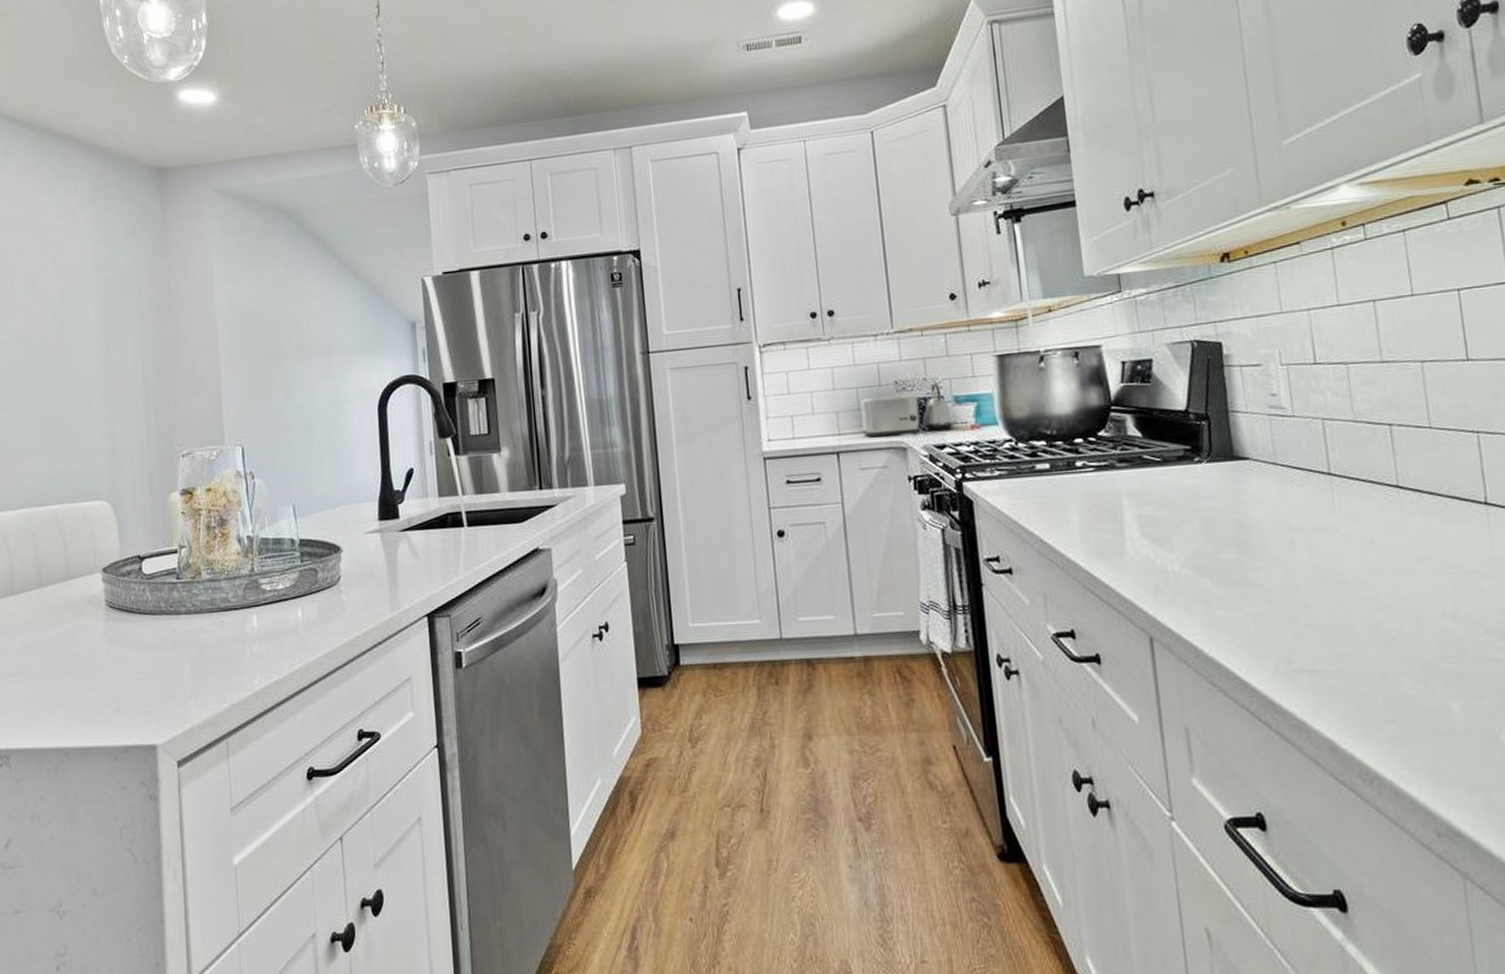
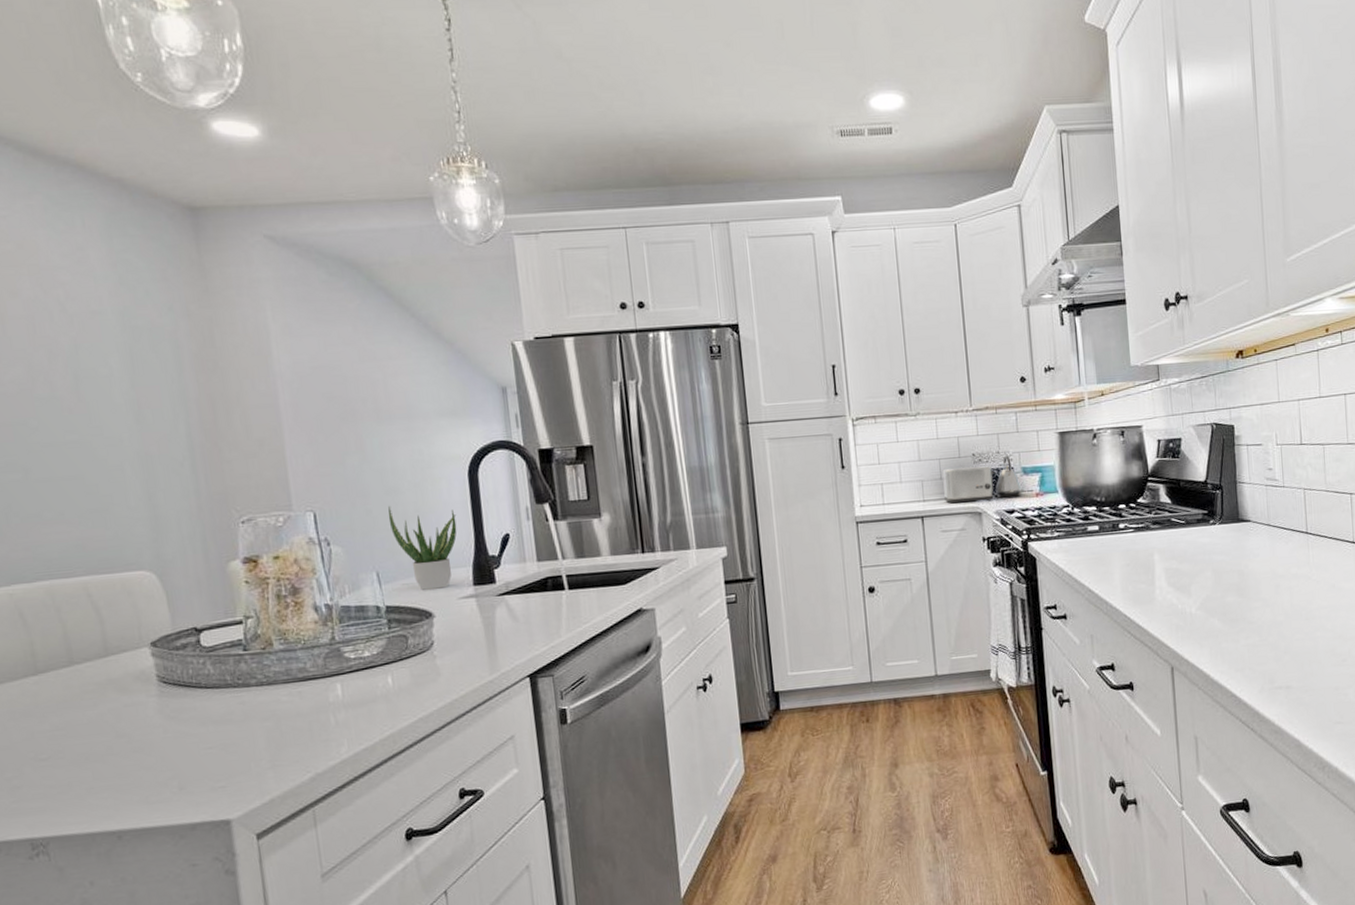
potted plant: none [305,441,366,525] -> present [388,506,457,591]

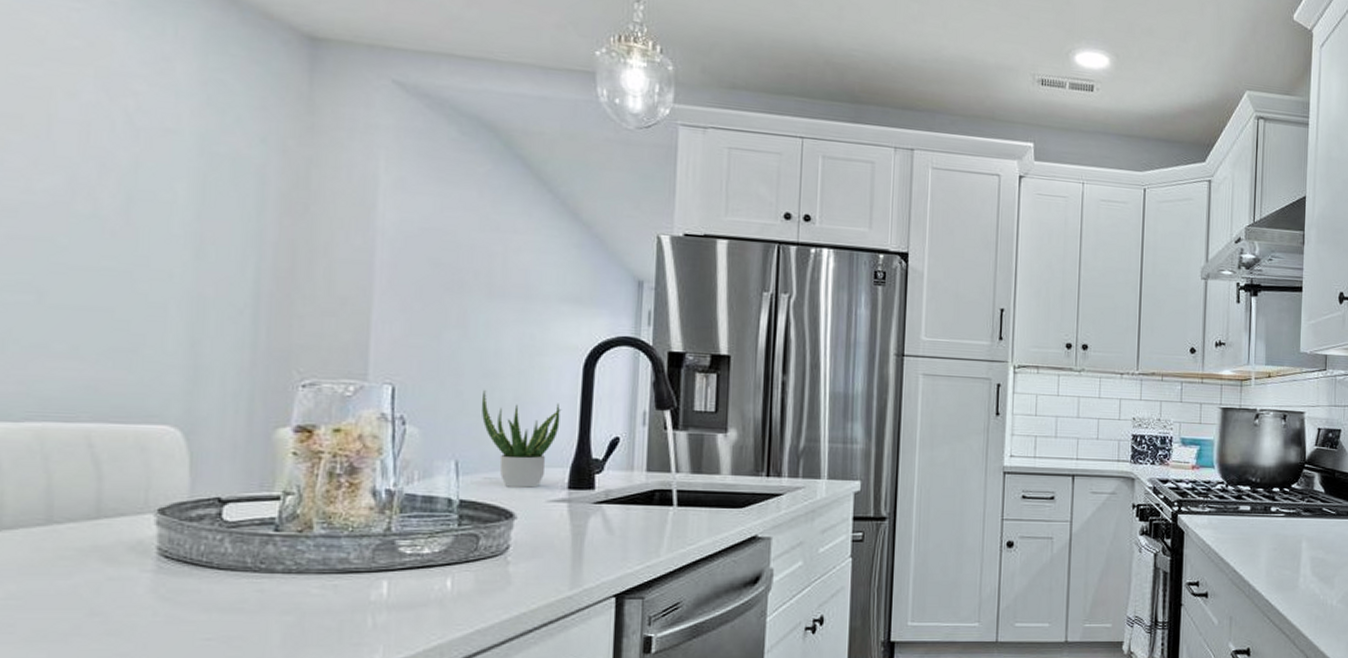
toaster: present [942,465,996,504] -> none [1099,429,1154,467]
kettle: present [995,455,1022,499] -> none [1151,424,1179,468]

